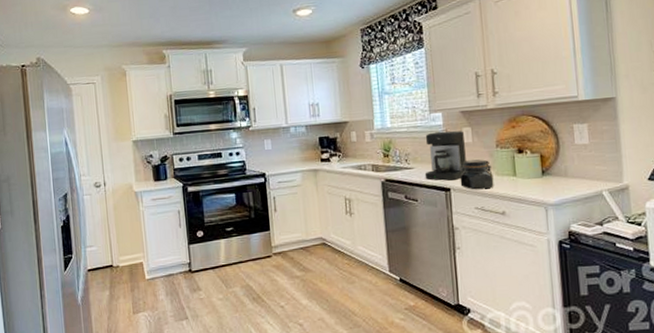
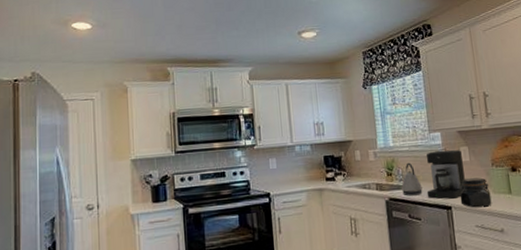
kettle: none [398,143,420,178] -> present [401,162,423,196]

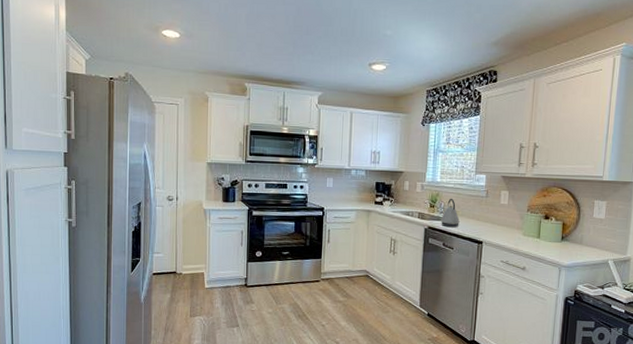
coffee maker: present [426,150,465,199] -> none [462,191,502,235]
jar: present [458,177,492,208] -> none [492,219,521,246]

